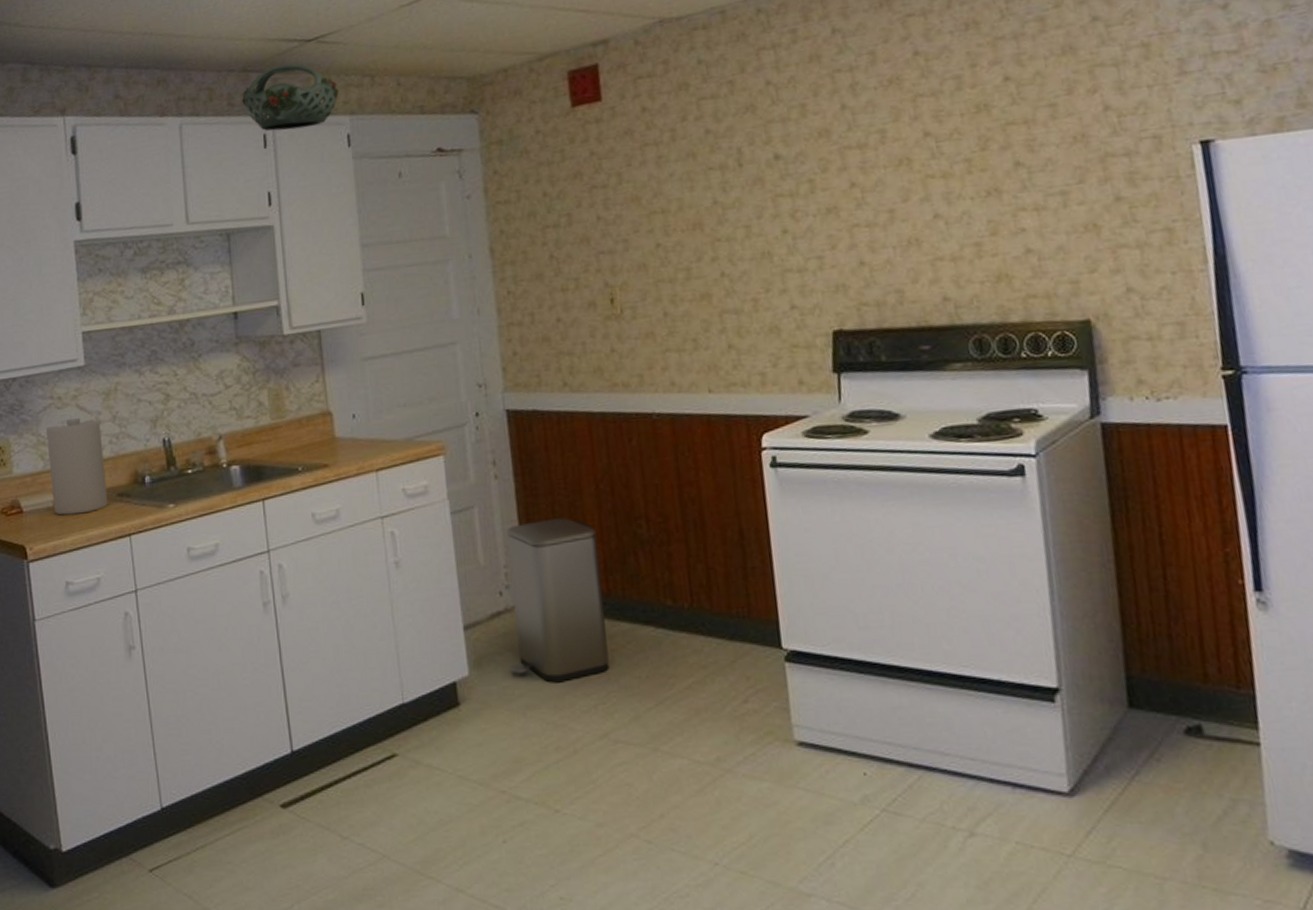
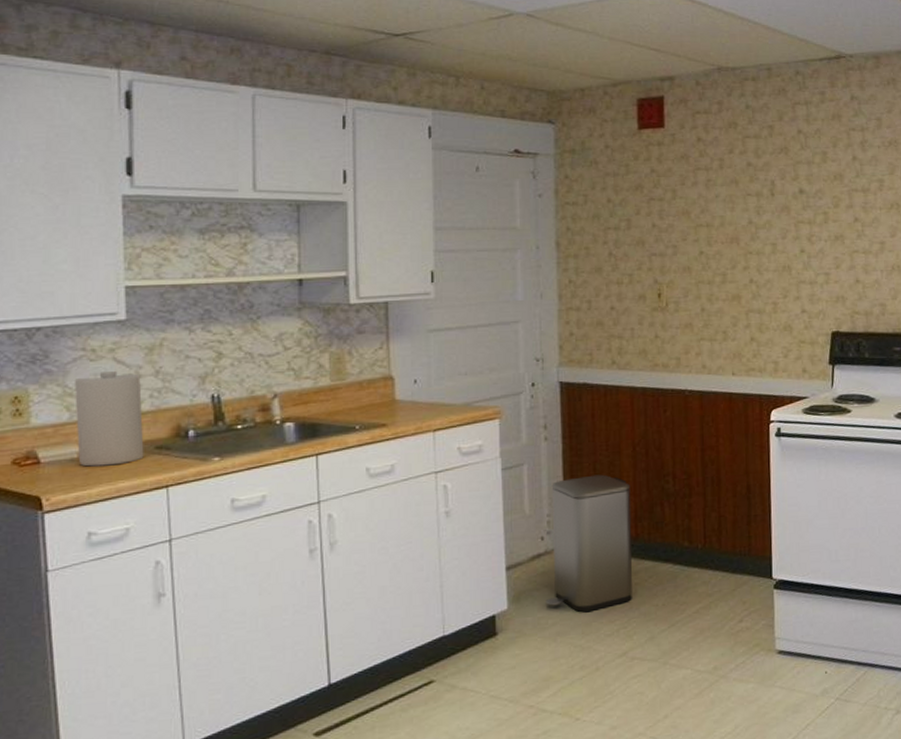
decorative basket: present [241,64,339,131] -> none [321,54,423,115]

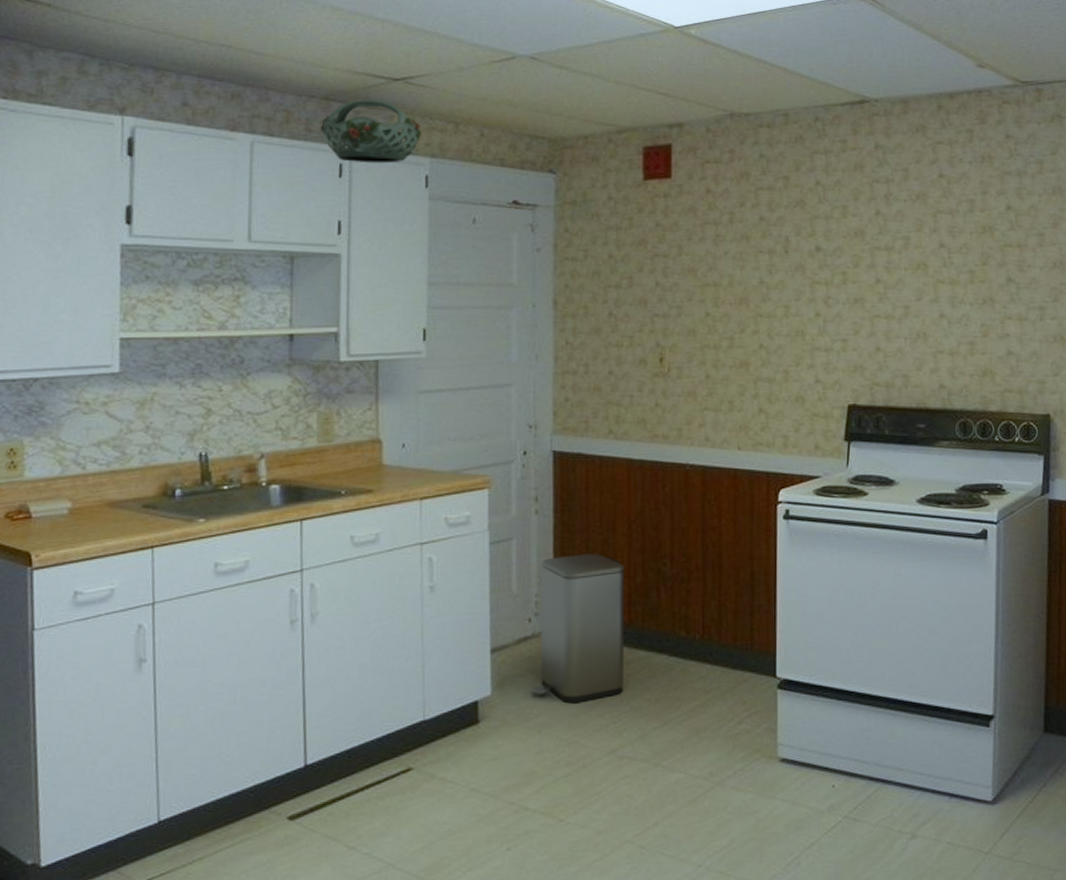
paper towel holder: present [75,371,144,467] -> none [67,426,132,523]
decorative basket: none [321,54,423,115] -> present [319,100,422,163]

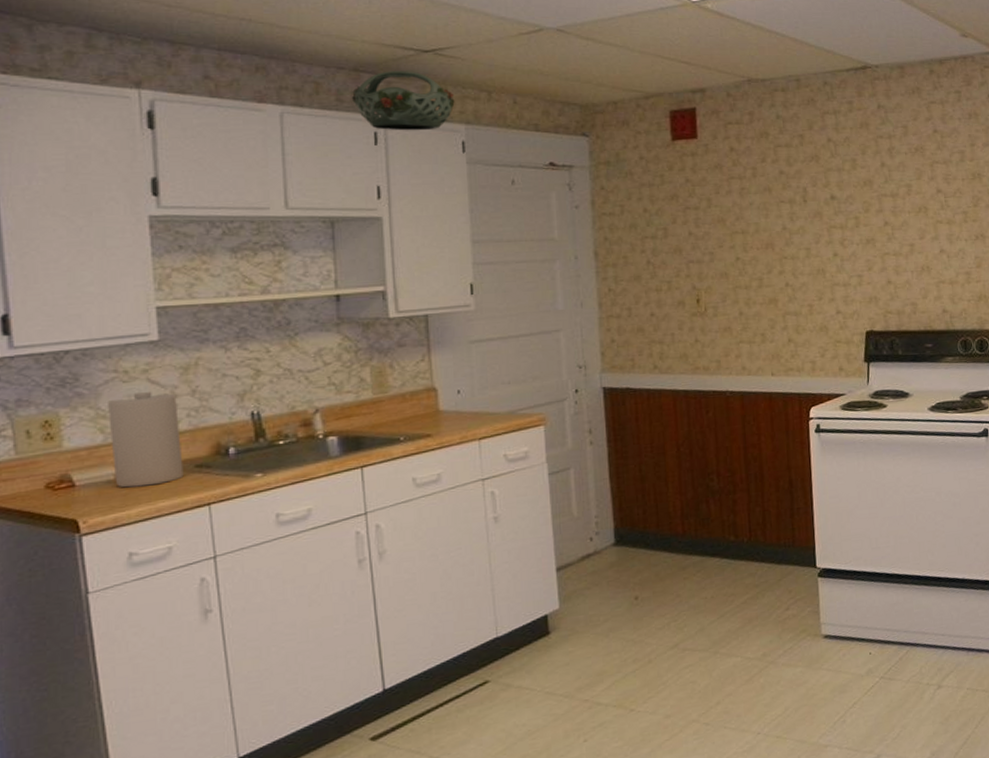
paper towel holder: none [67,426,132,523] -> present [108,392,184,488]
pedal bin: present [531,553,625,704] -> none [596,475,682,609]

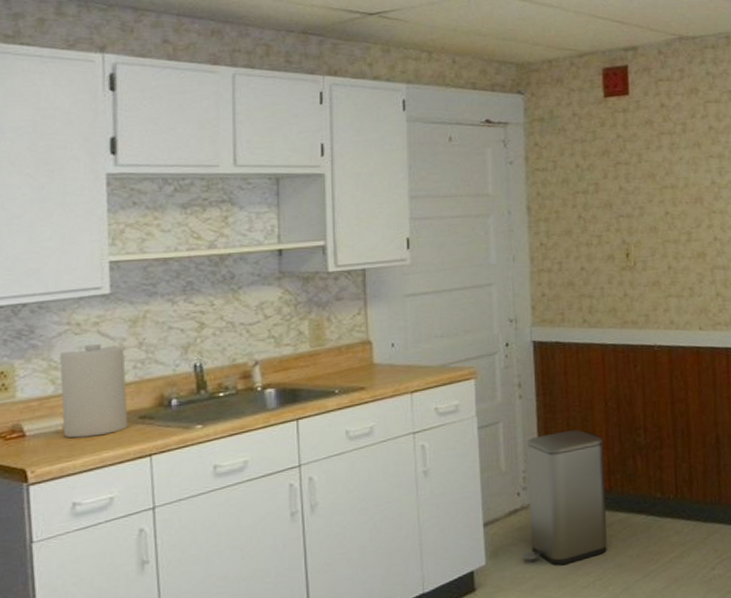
decorative basket: present [351,71,455,131] -> none [299,33,397,91]
pedal bin: none [596,475,682,609] -> present [522,430,607,566]

